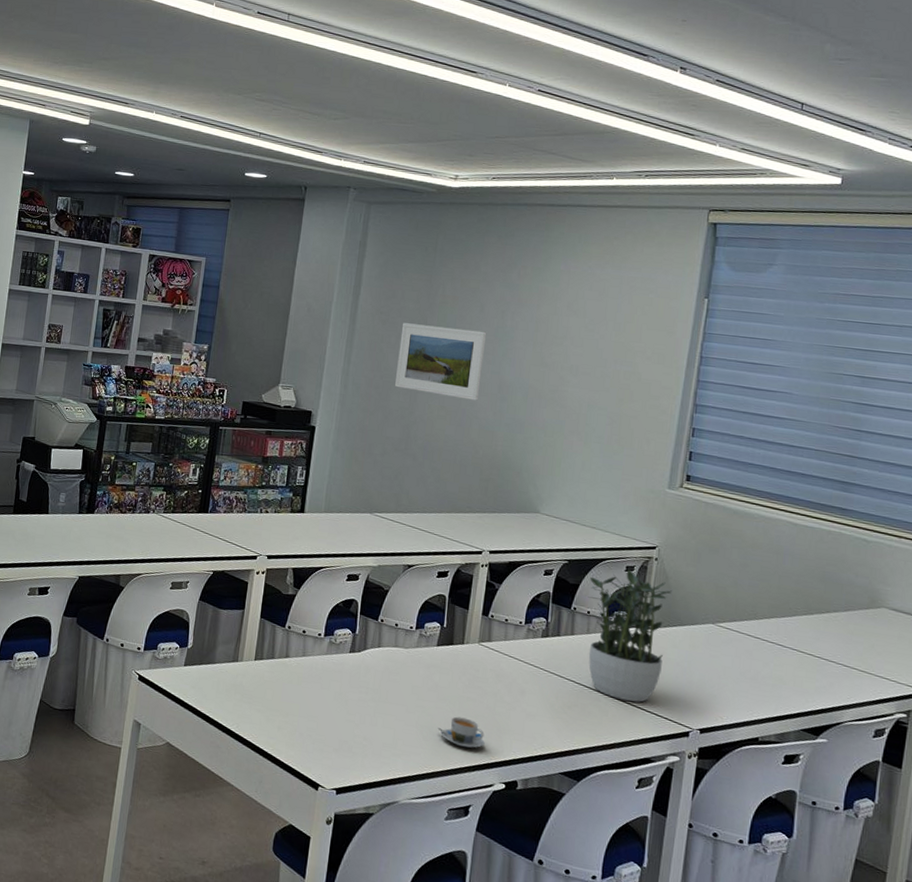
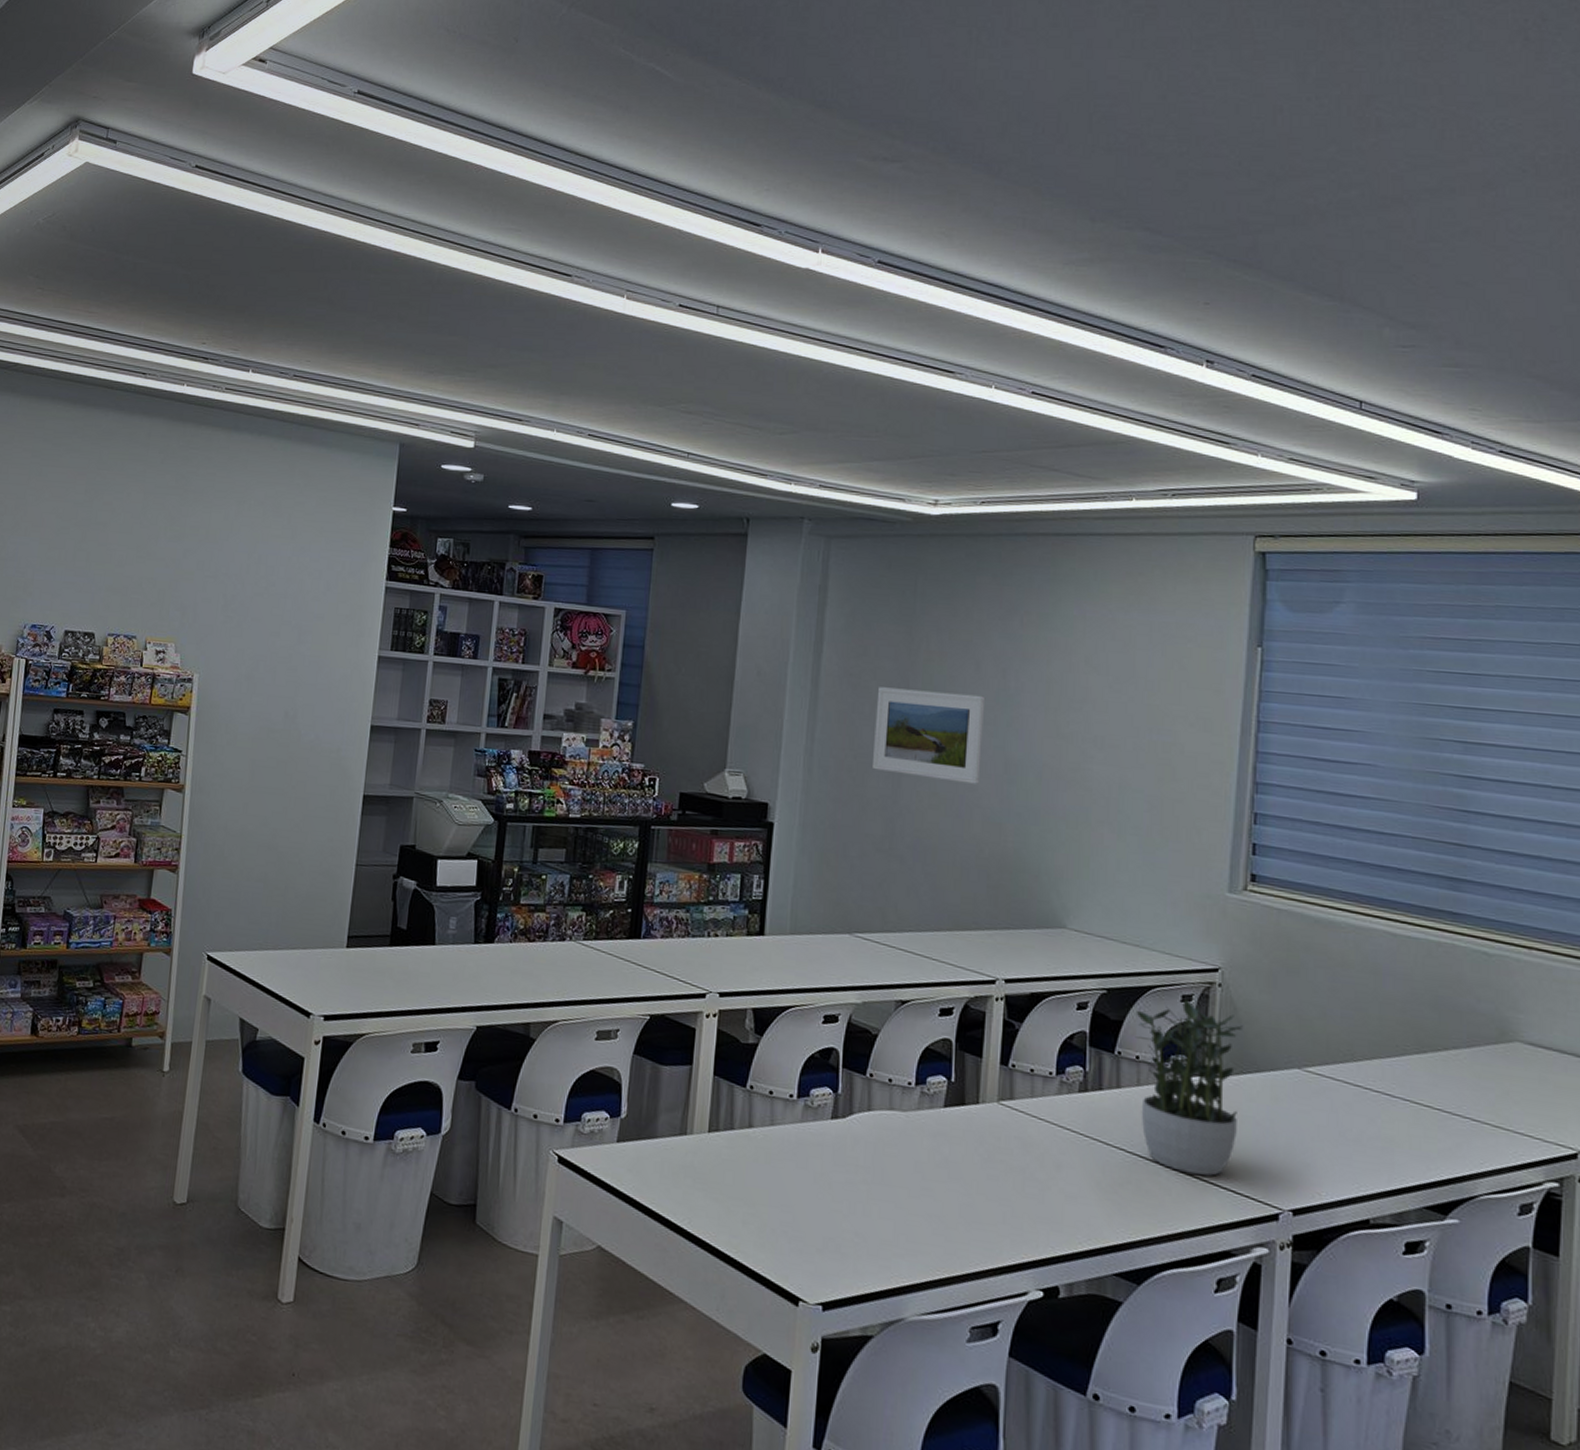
coffee cup: present [437,716,485,749] -> none [950,1201,1013,1244]

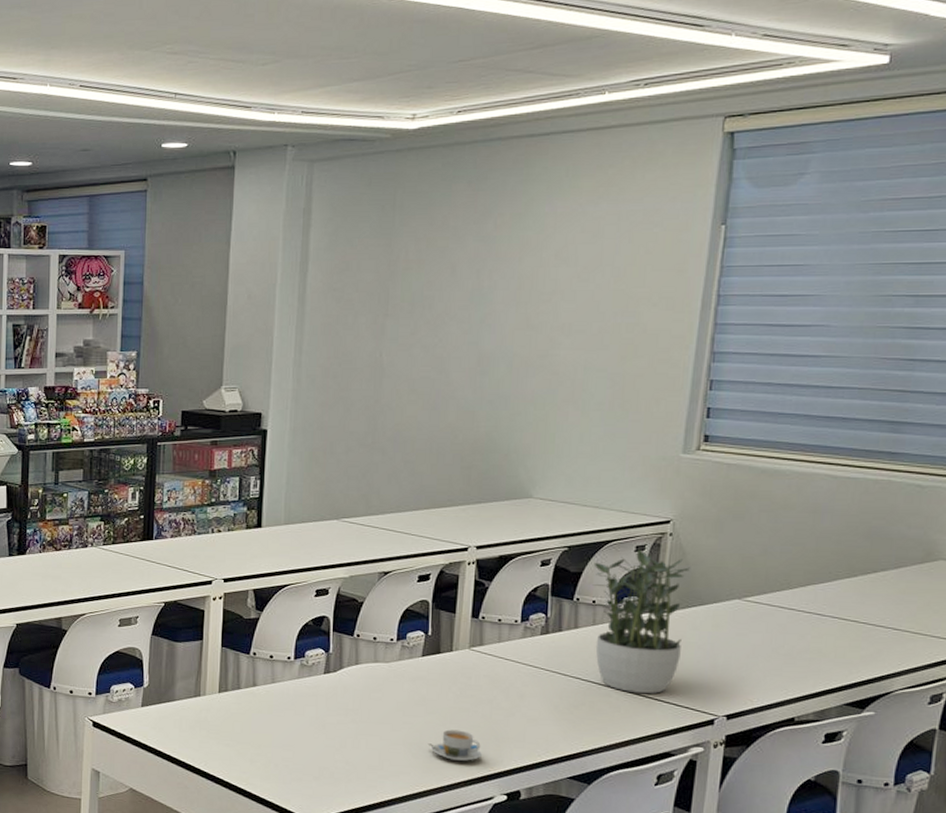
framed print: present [871,687,986,784] -> none [355,297,461,378]
coffee cup: none [950,1201,1013,1244] -> present [427,729,482,762]

